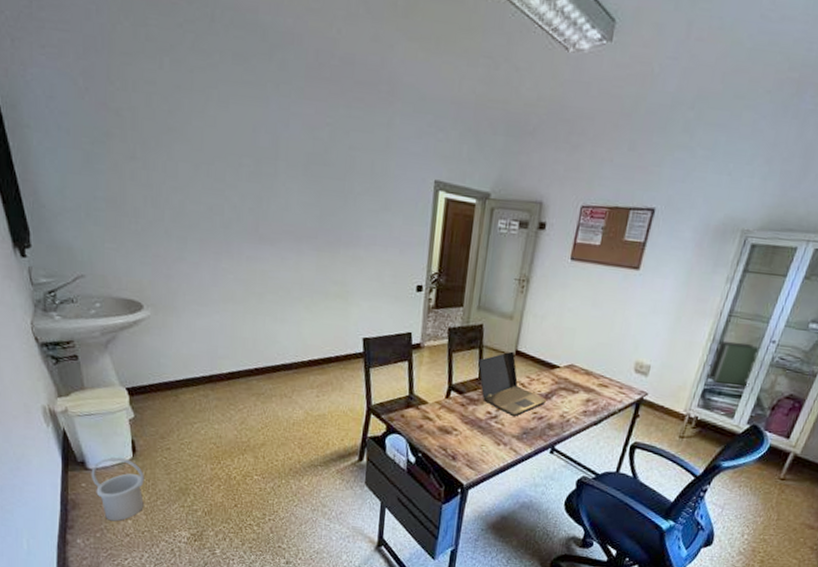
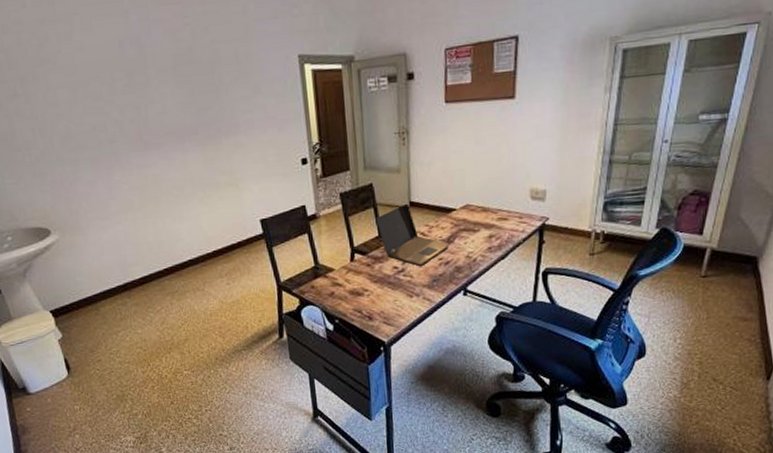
bucket: present [91,457,145,522] -> none [33,377,87,439]
binder: present [706,341,761,386] -> none [604,148,654,193]

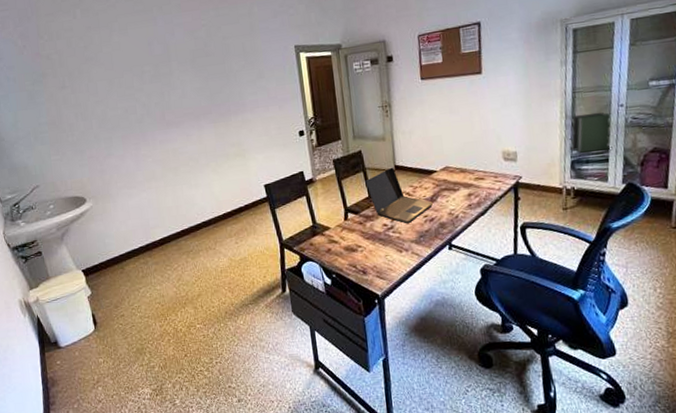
binder: none [604,148,654,193] -> present [569,112,613,153]

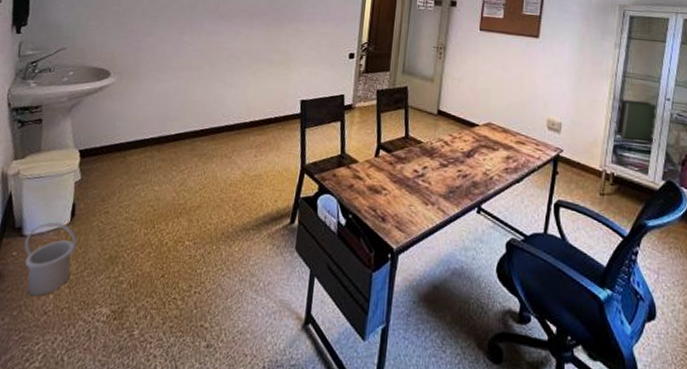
bucket: none [63,332,110,391] -> present [24,222,78,297]
laptop: present [365,167,434,224] -> none [404,111,470,175]

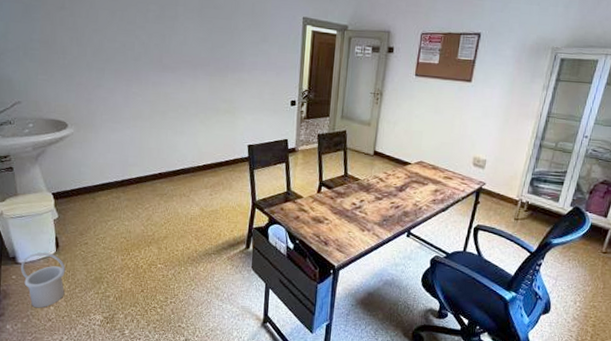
binder: present [614,100,658,142] -> none [532,138,576,174]

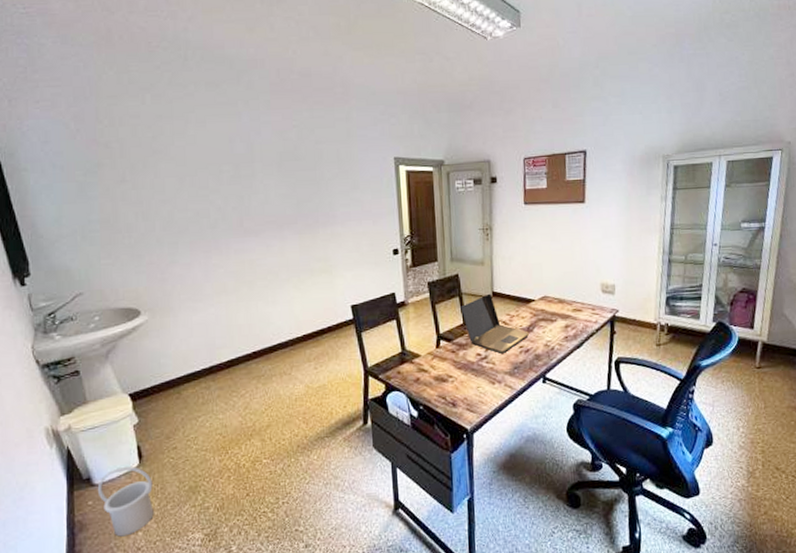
laptop: none [344,152,402,207] -> present [460,293,530,355]

